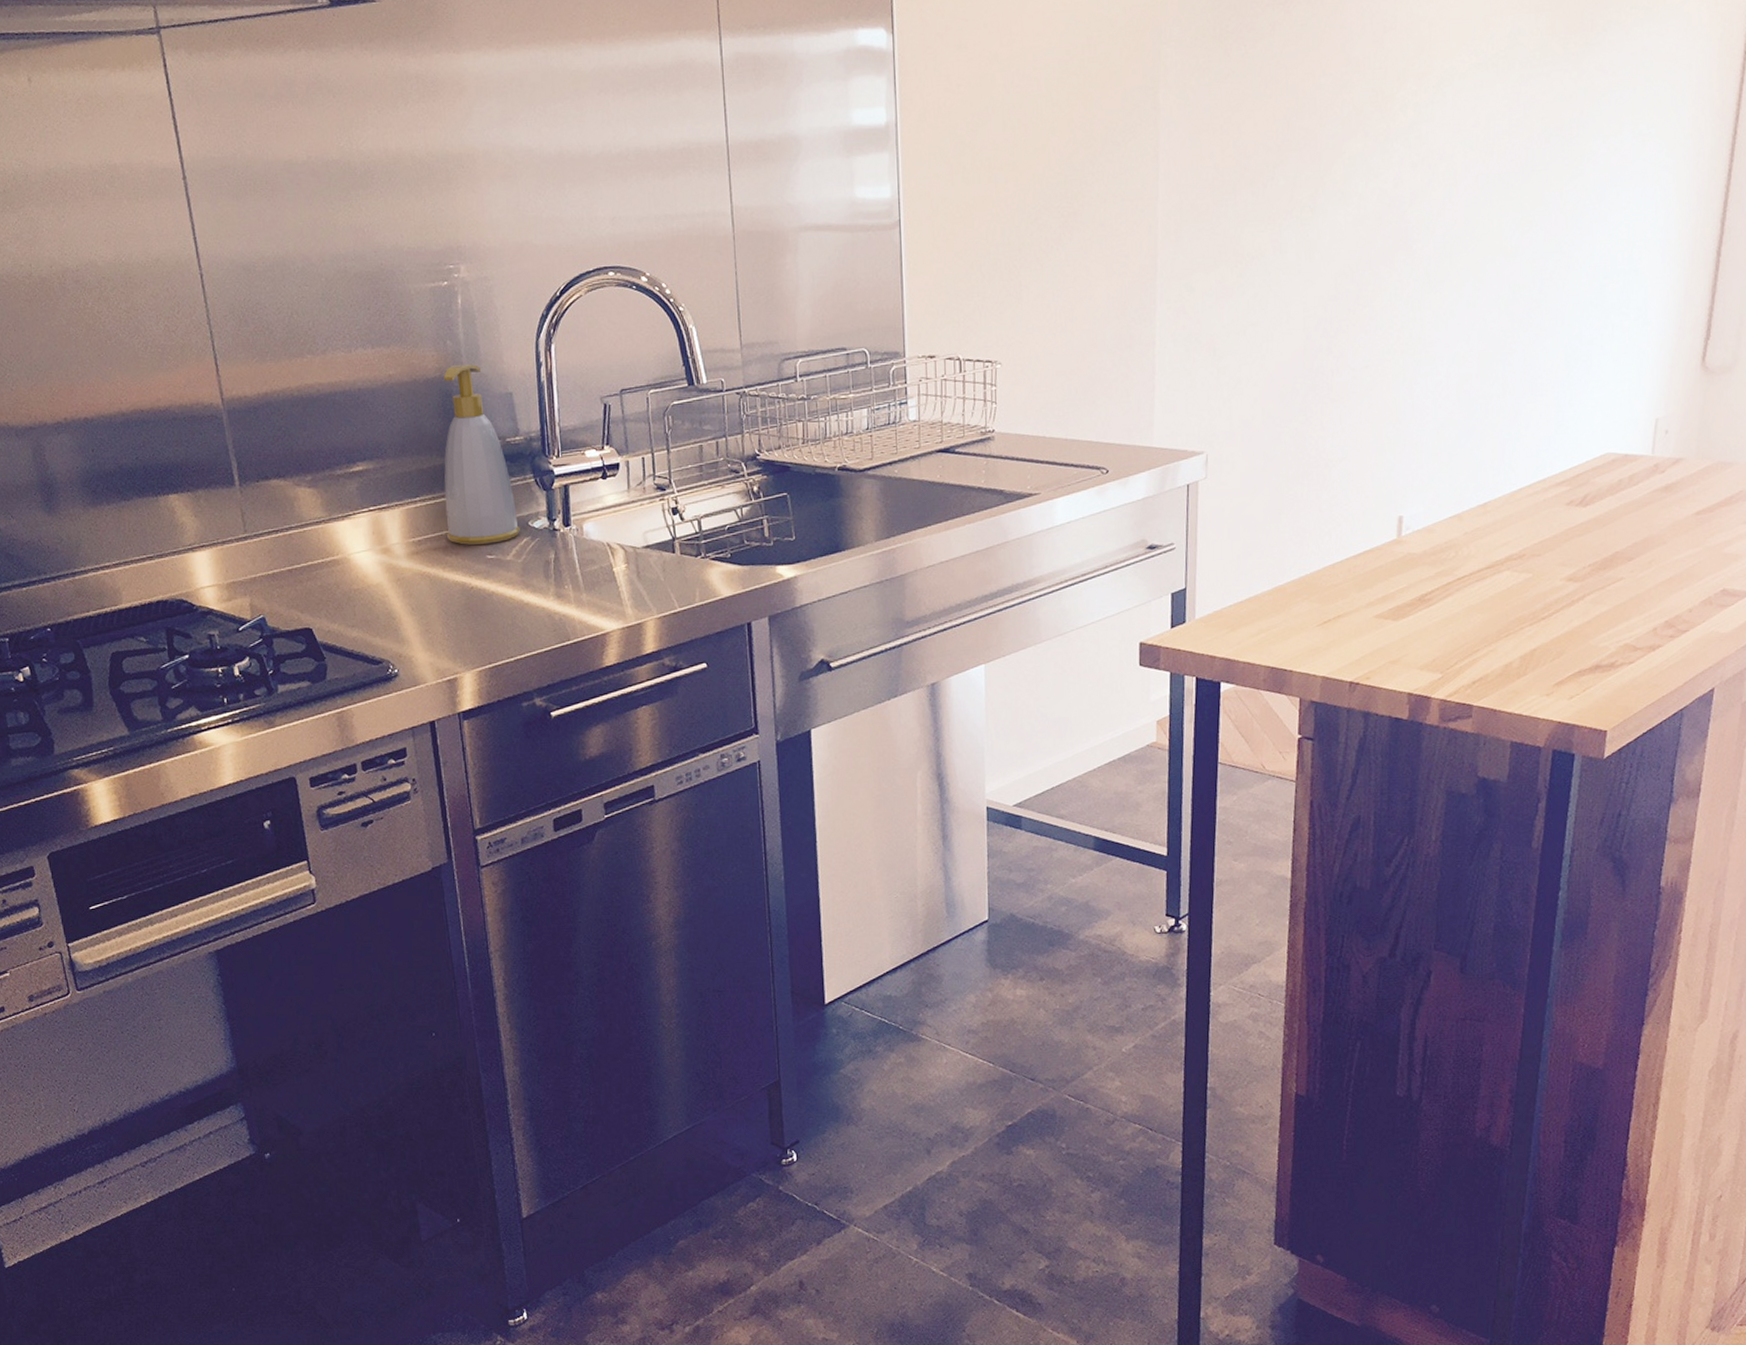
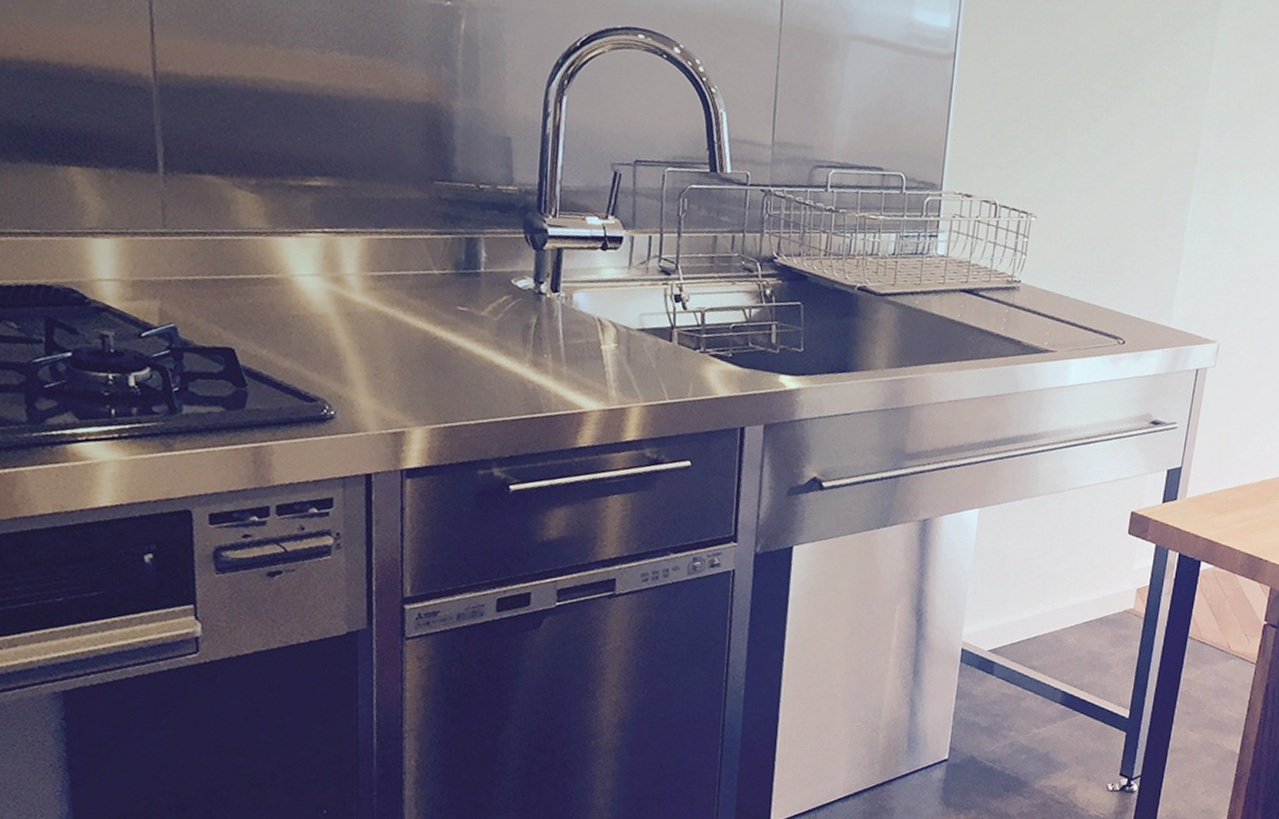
soap bottle: present [443,363,520,545] -> none [412,93,501,295]

